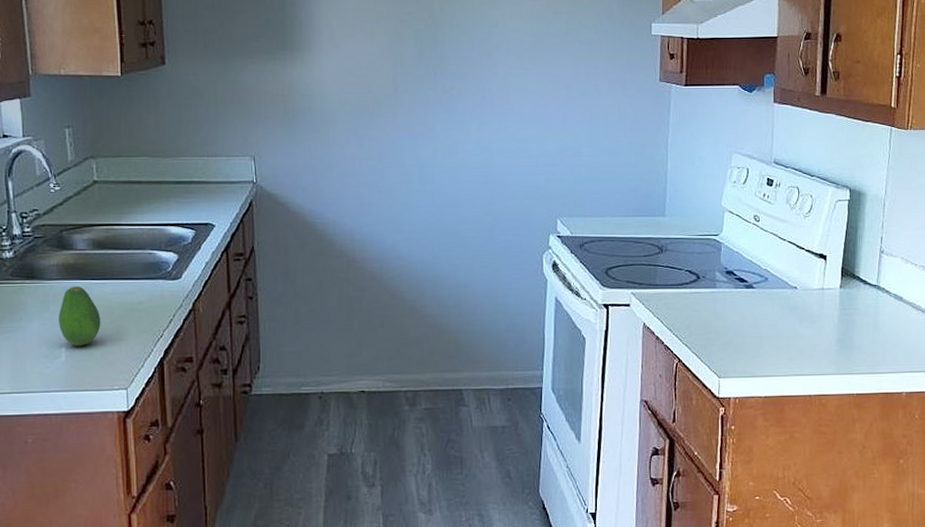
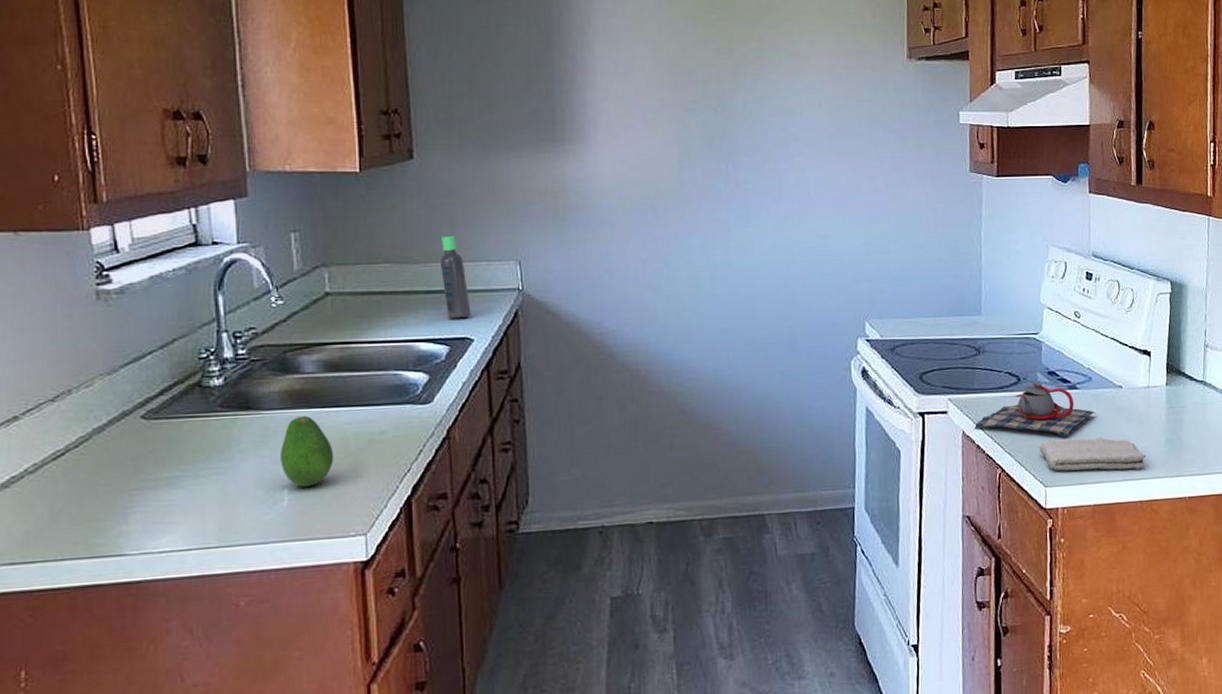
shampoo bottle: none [187,133,213,207] -> present [439,235,471,319]
teapot: none [655,280,771,333] -> present [975,382,1096,437]
washcloth: none [714,334,817,365] -> present [1039,437,1147,471]

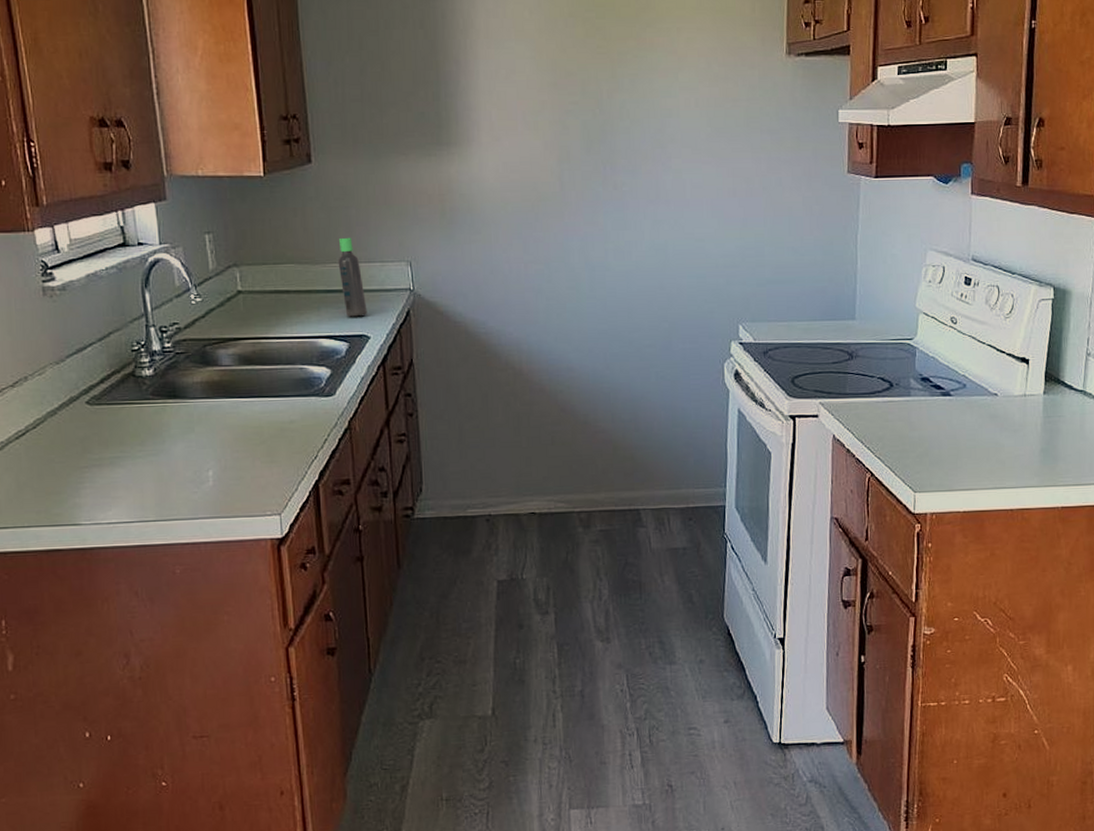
fruit: present [280,415,334,487] -> none [204,404,250,469]
teapot: present [975,382,1096,437] -> none [845,388,969,444]
washcloth: present [1039,437,1147,471] -> none [909,445,1020,478]

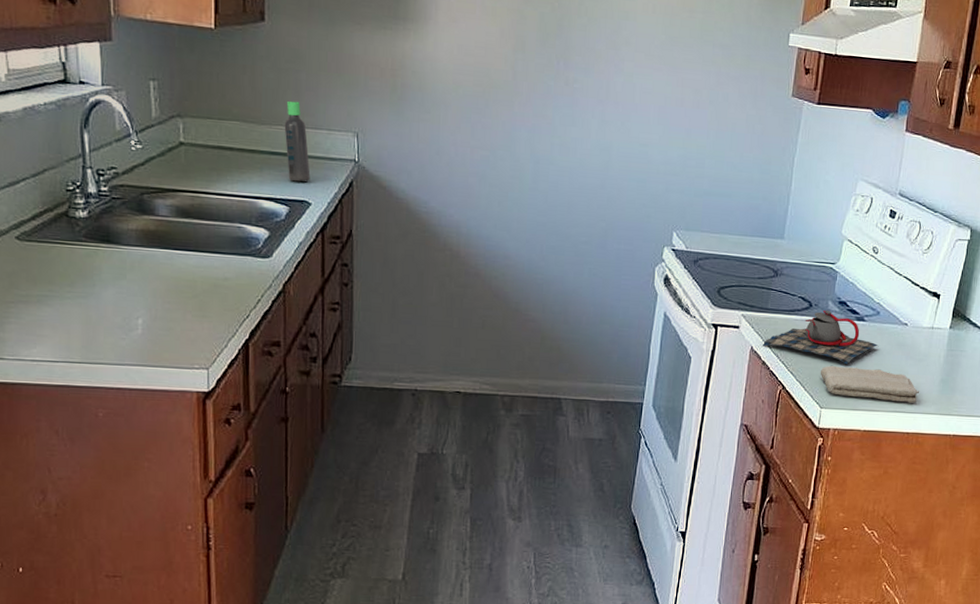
teapot: none [845,388,969,444] -> present [763,310,879,365]
washcloth: none [909,445,1020,478] -> present [820,365,920,403]

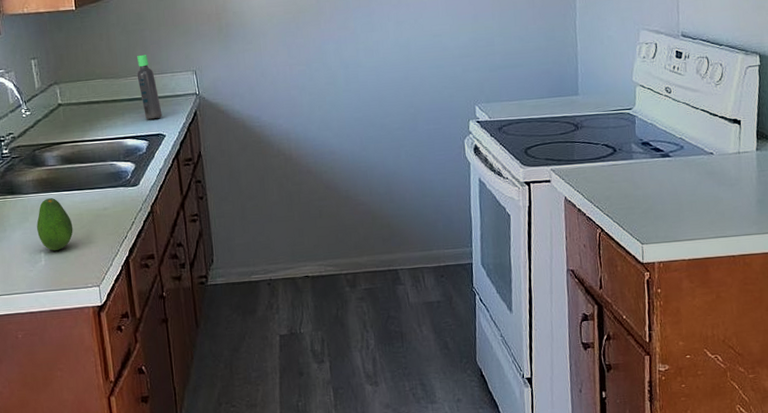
fruit: none [136,254,183,319] -> present [36,197,73,251]
teapot: present [763,310,879,365] -> none [575,152,689,200]
washcloth: present [820,365,920,403] -> none [635,199,738,230]

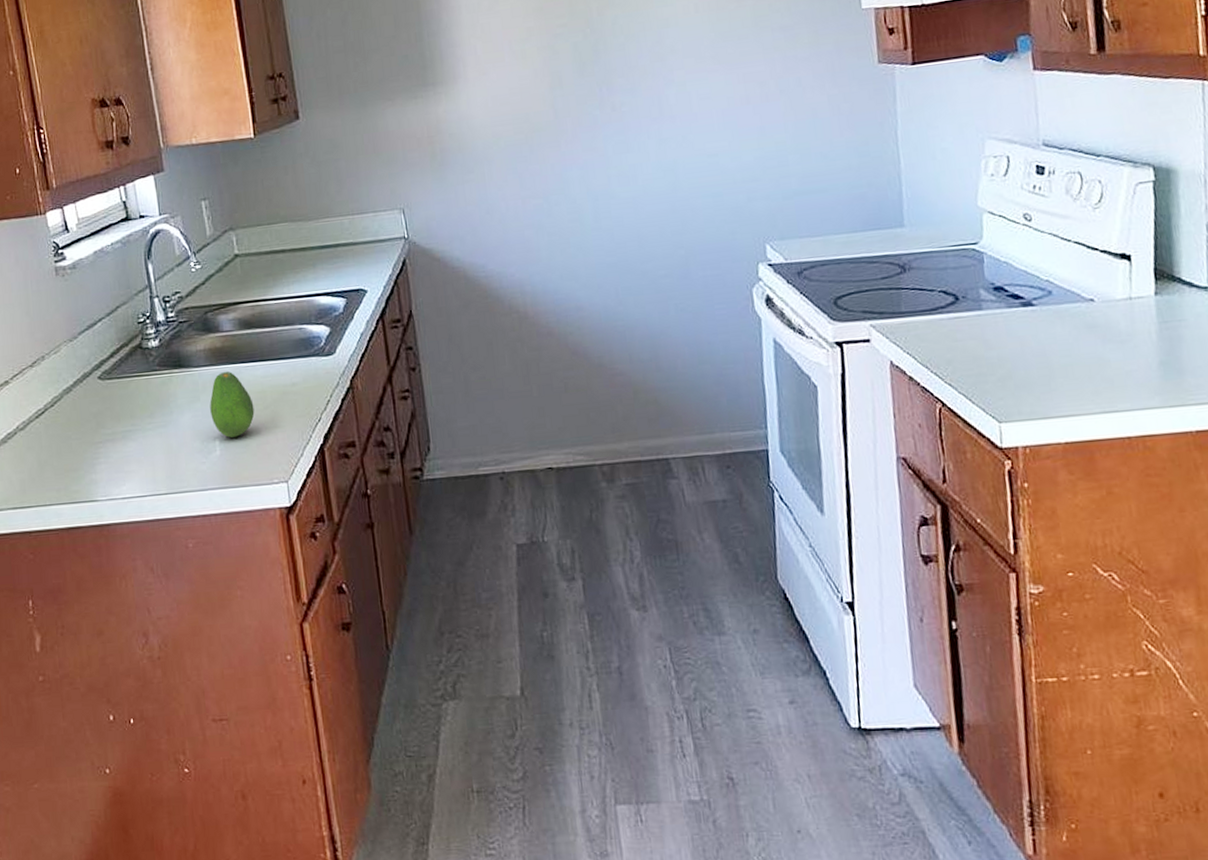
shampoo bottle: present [136,54,163,120] -> none [330,190,363,272]

